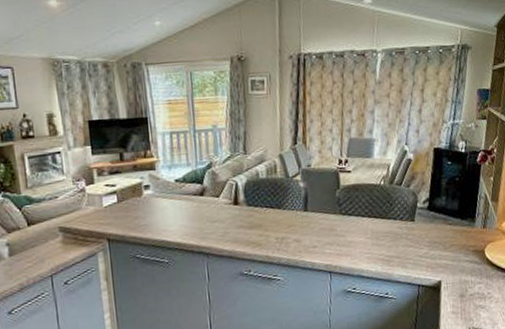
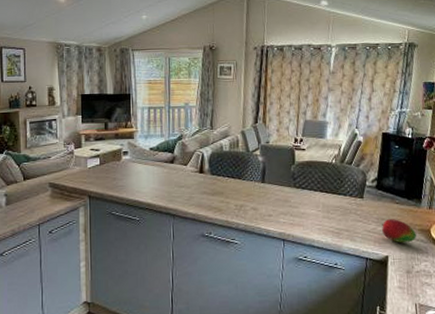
fruit: none [433,241,470,267] -> present [381,219,416,243]

